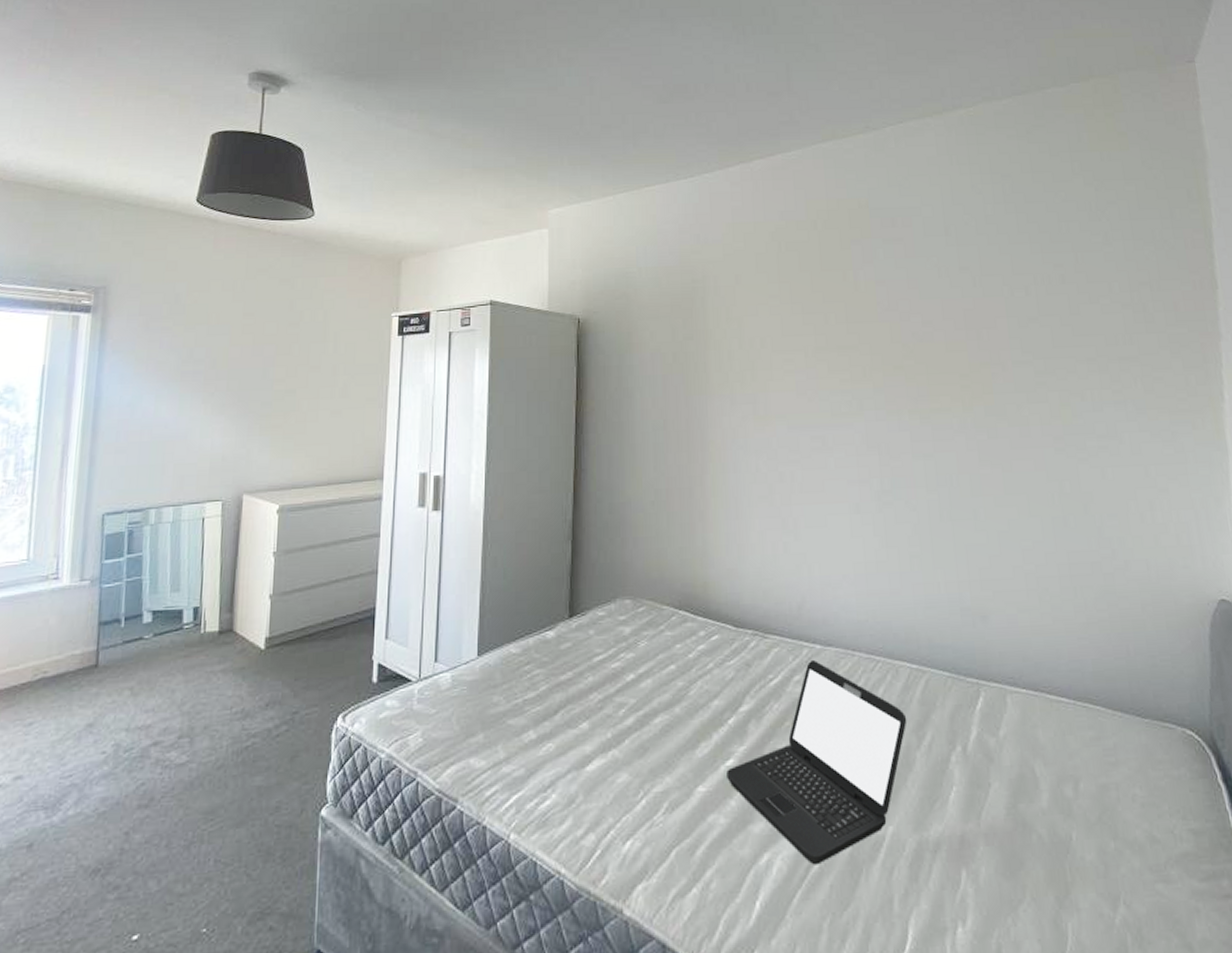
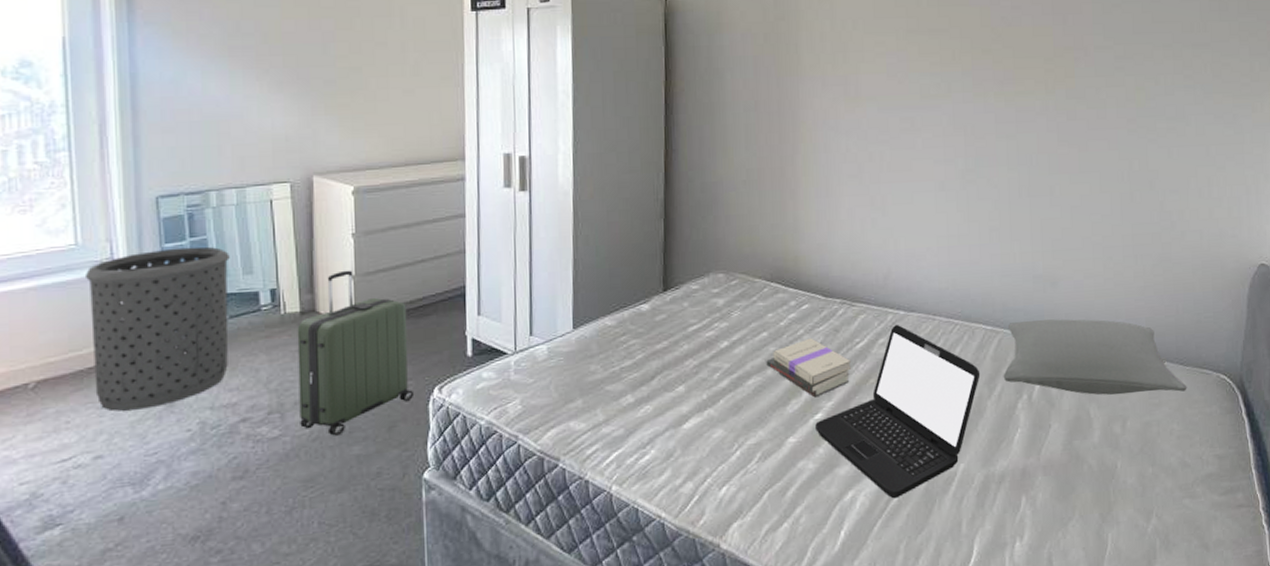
laundry basket: none [25,563,161,730] -> present [84,246,230,411]
suitcase: none [207,589,319,764] -> present [297,270,415,436]
books: none [674,672,764,741] -> present [766,338,851,398]
pillow: none [932,658,1148,751] -> present [1003,319,1187,395]

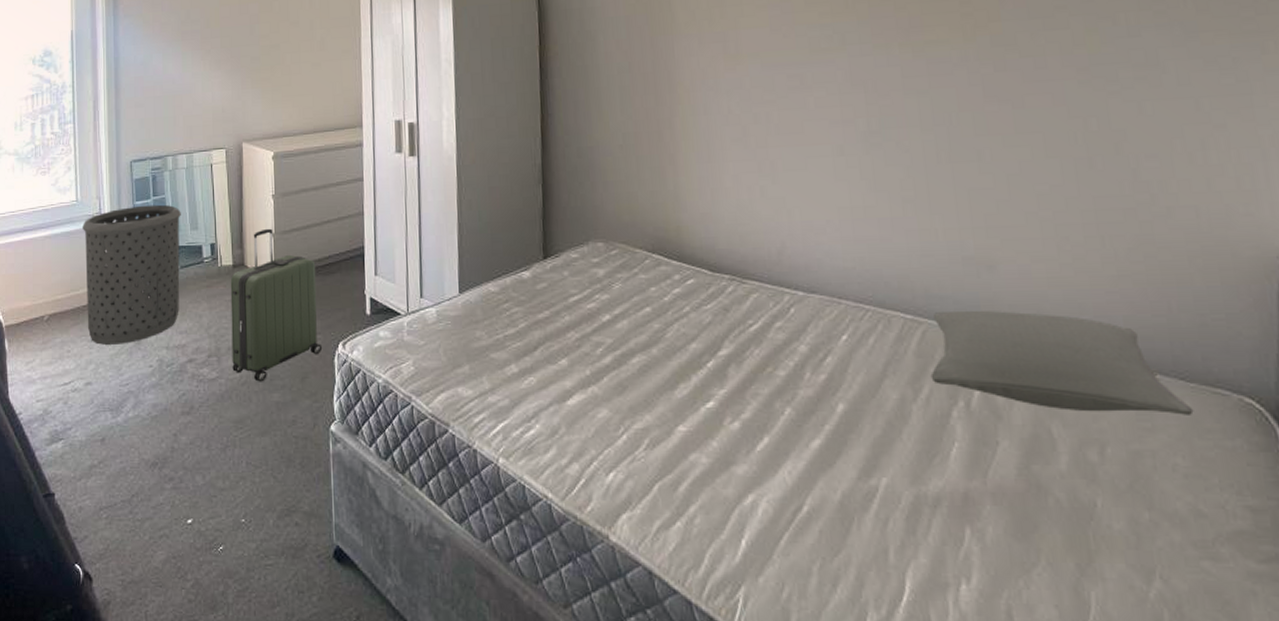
books: present [766,338,851,398] -> none [650,316,744,383]
laptop: present [815,324,981,499] -> none [707,306,902,510]

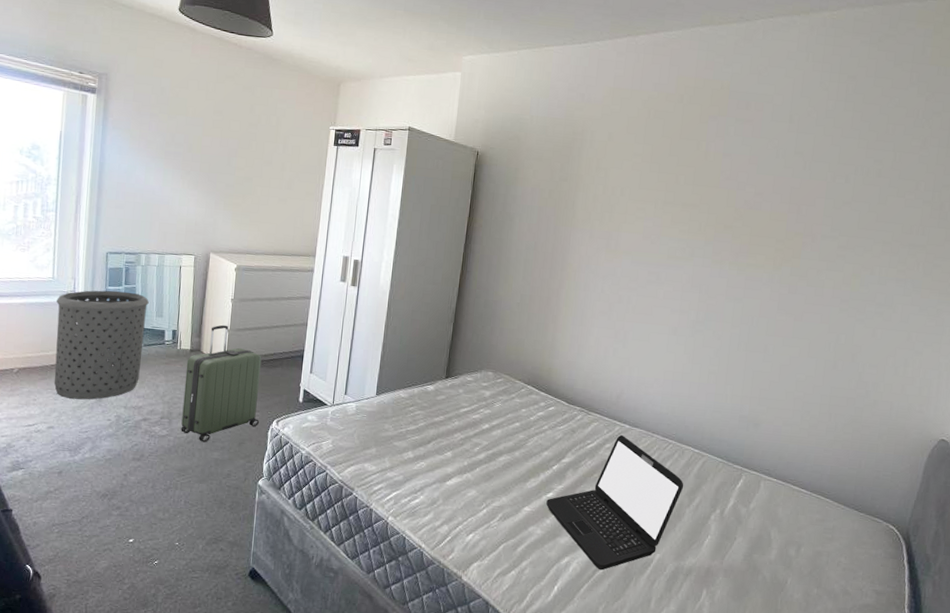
laptop: none [707,306,902,510] -> present [546,434,684,570]
pillow: present [930,310,1194,415] -> none [702,450,859,533]

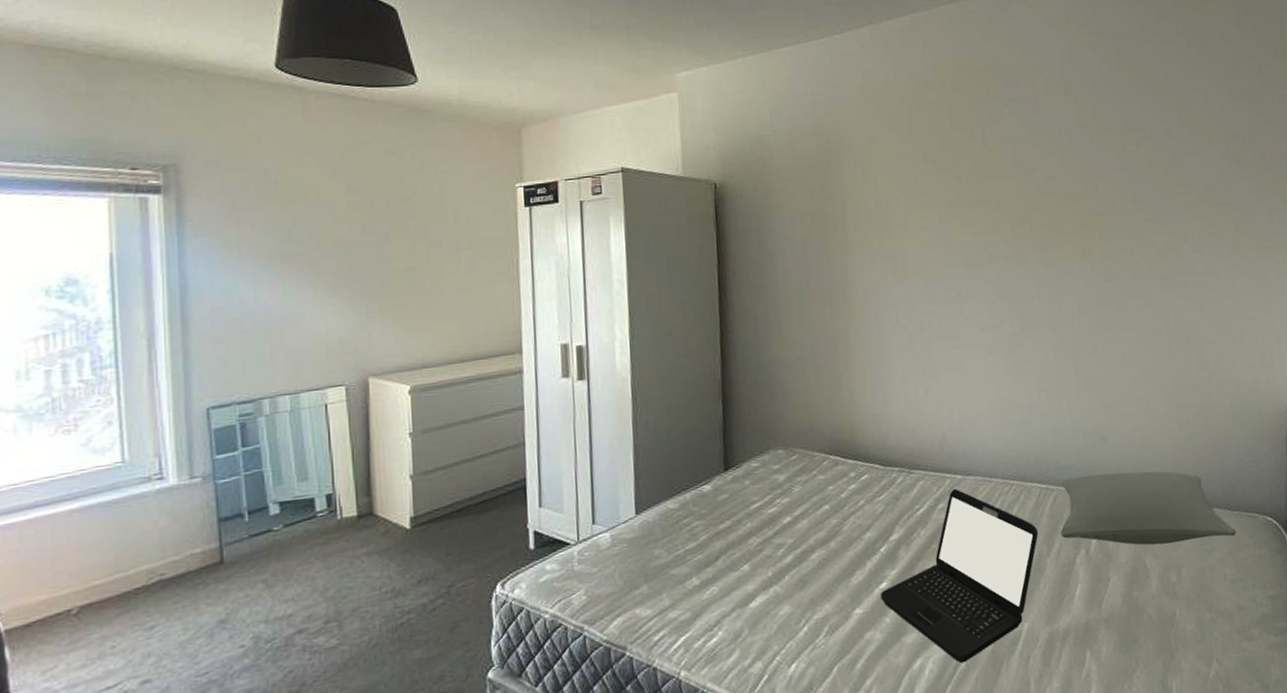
laundry basket: present [54,290,149,400] -> none [131,455,284,632]
suitcase: present [181,324,262,443] -> none [354,469,477,641]
pillow: none [702,450,859,533] -> present [1060,471,1237,546]

